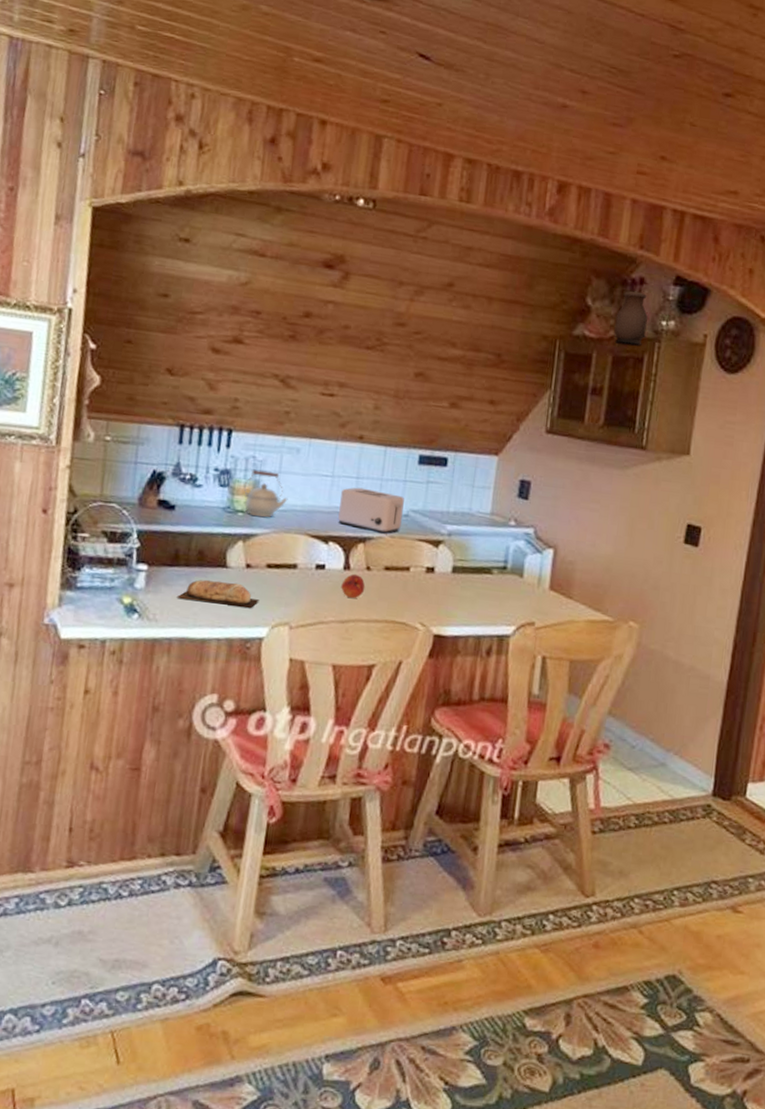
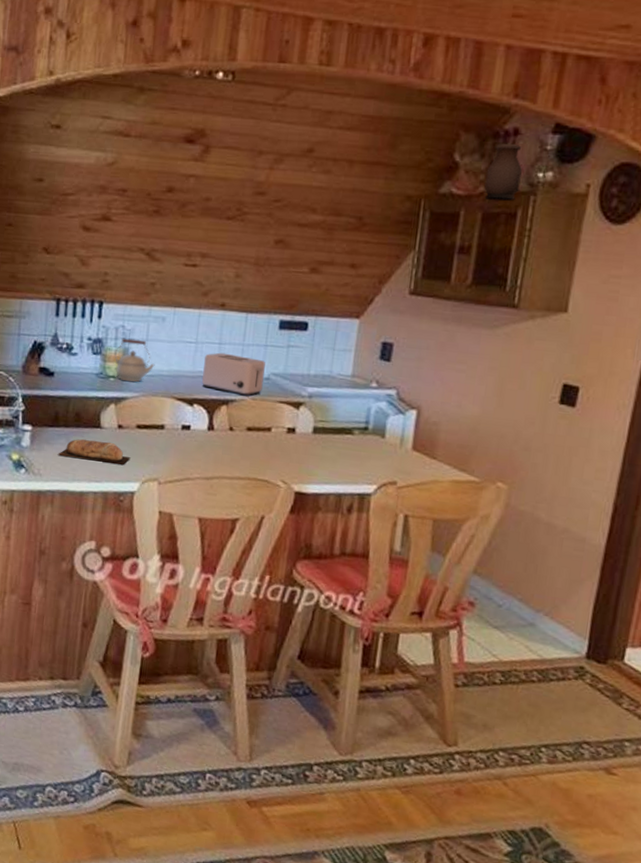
fruit: present [341,573,366,599] -> none [205,434,229,457]

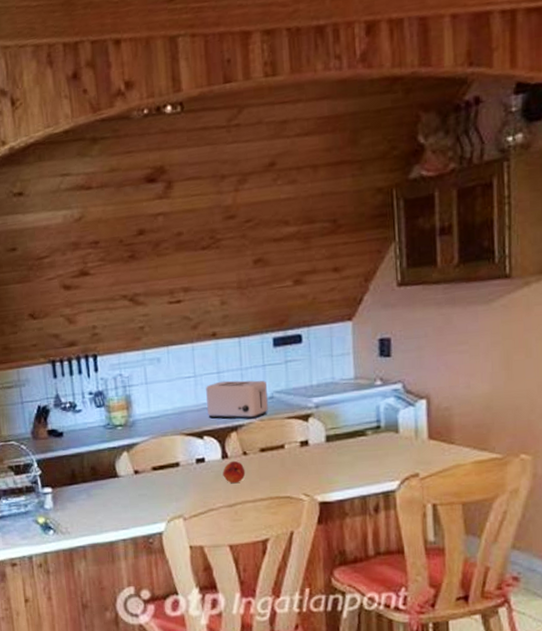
bread loaf: present [57,439,131,465] -> none [81,488,152,511]
kettle: present [114,338,155,383] -> none [117,384,159,428]
fruit: none [205,434,229,457] -> present [223,460,246,484]
decorative jar: present [484,143,522,202] -> none [454,112,491,176]

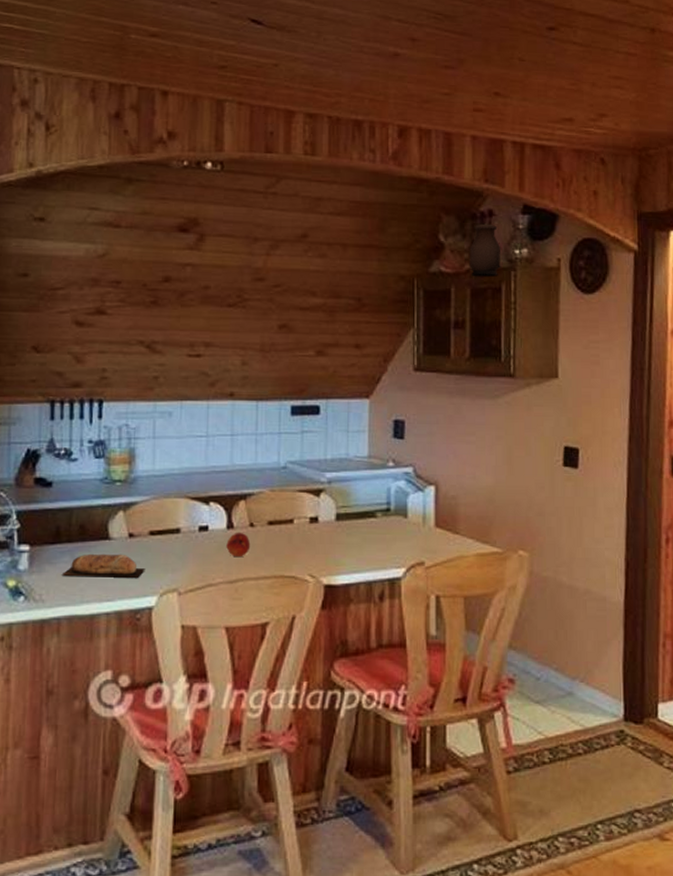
bread loaf: none [81,488,152,511] -> present [61,553,145,578]
toaster: present [206,380,268,420] -> none [217,444,281,489]
decorative jar: none [454,112,491,176] -> present [469,223,500,278]

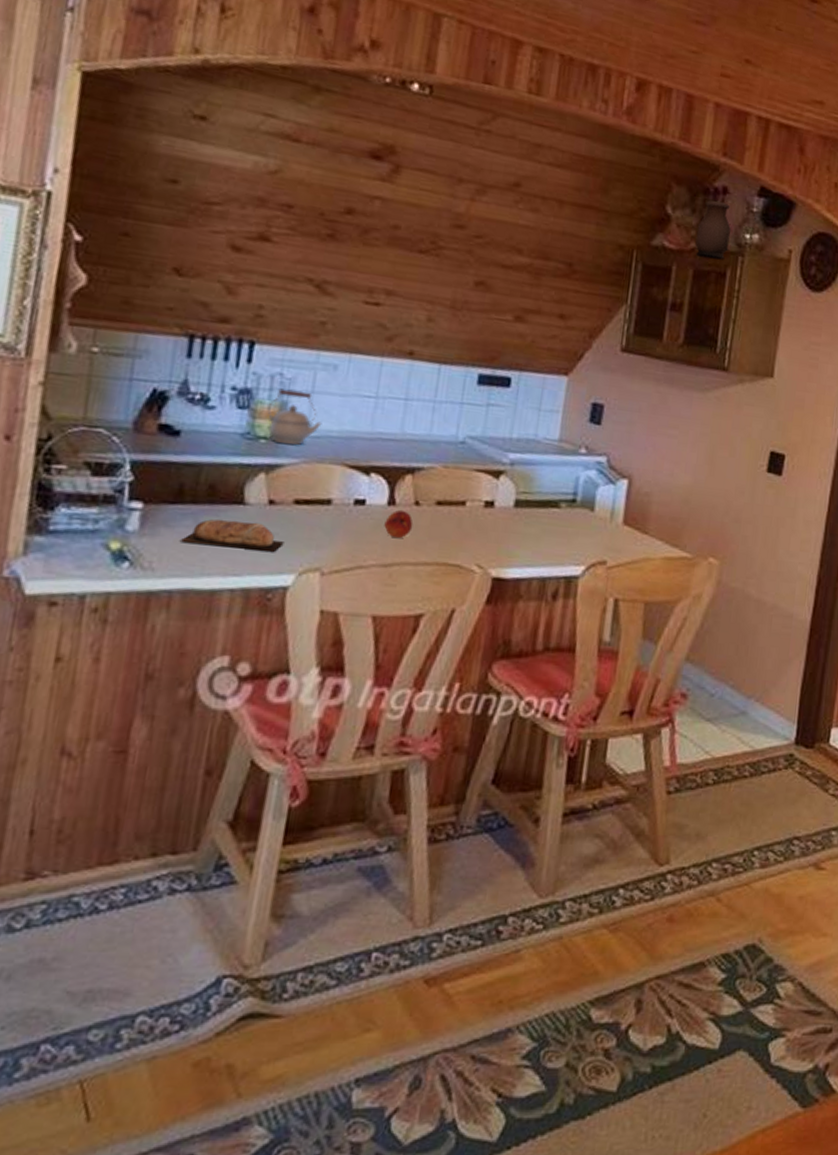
kettle: none [119,437,165,485] -> present [267,388,322,446]

